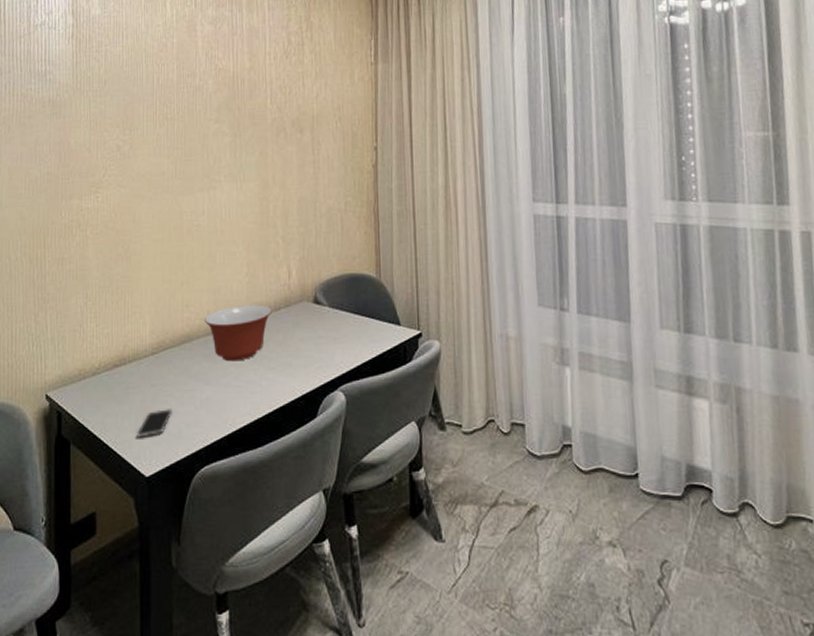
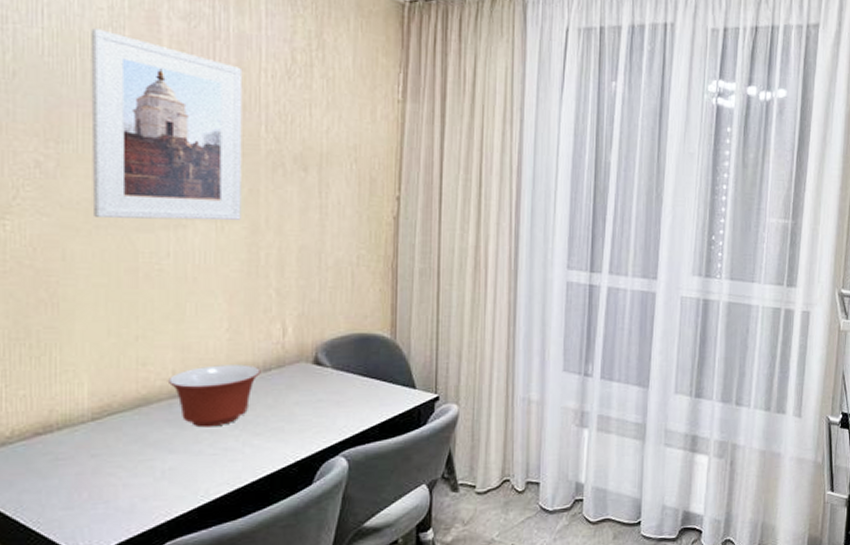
smartphone: present [137,409,172,438] -> none [70,481,122,516]
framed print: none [152,40,255,186] -> present [91,28,243,221]

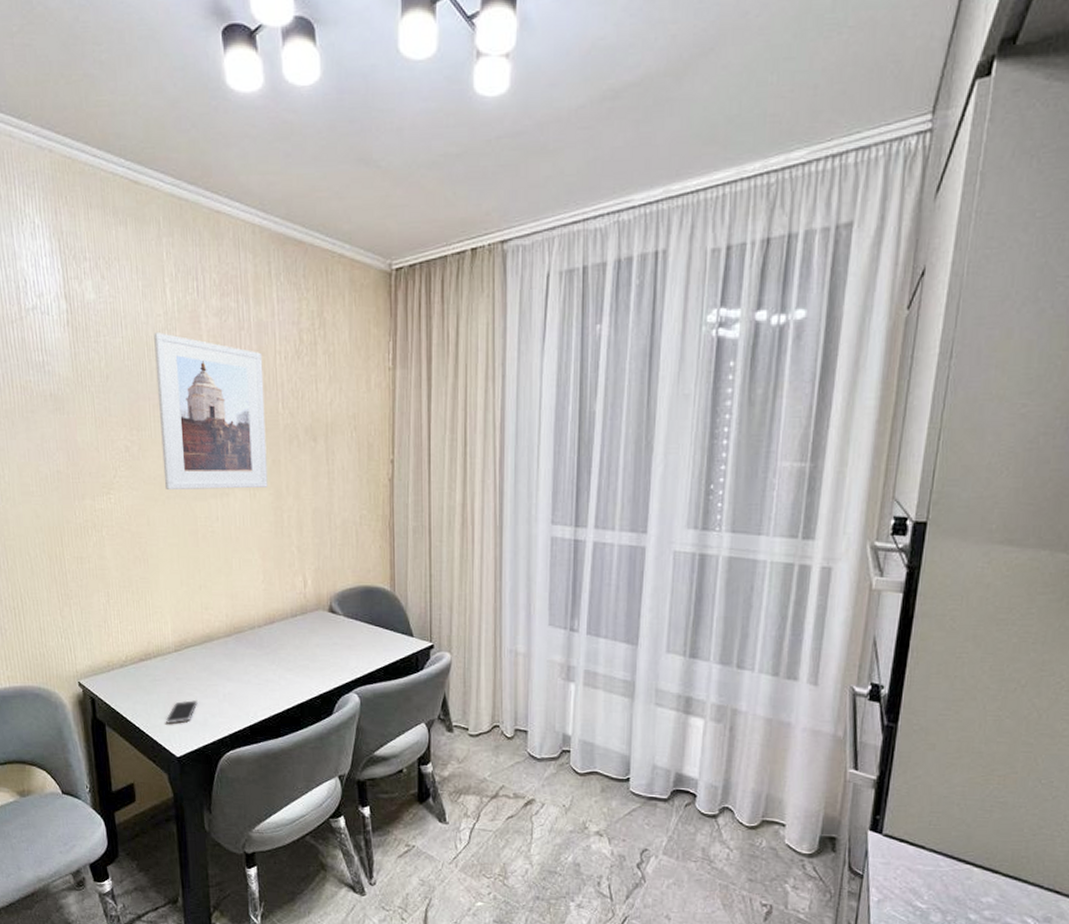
smartphone: none [70,481,122,516] -> present [166,700,198,724]
mixing bowl: present [167,364,261,428] -> none [223,611,289,662]

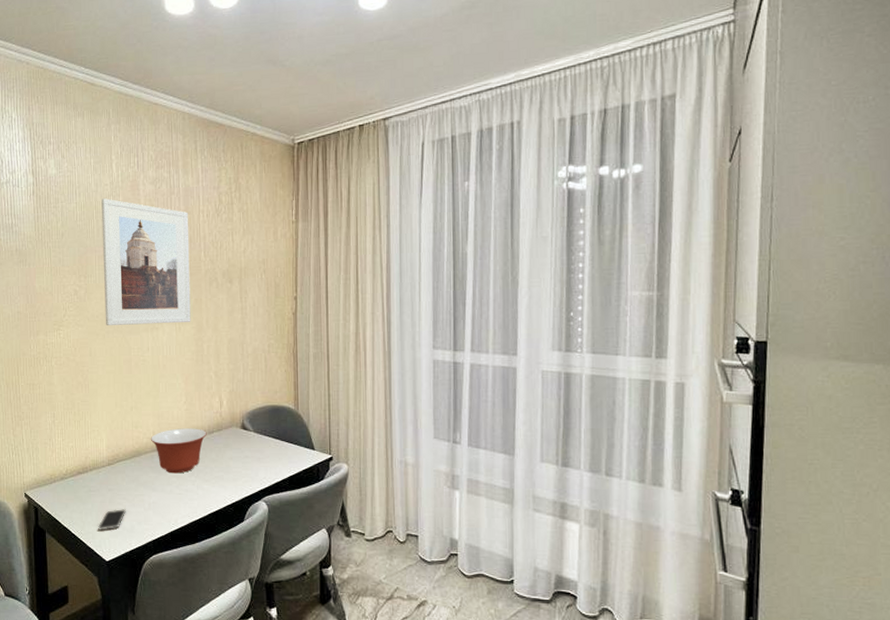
mixing bowl: none [223,611,289,662] -> present [150,428,207,474]

